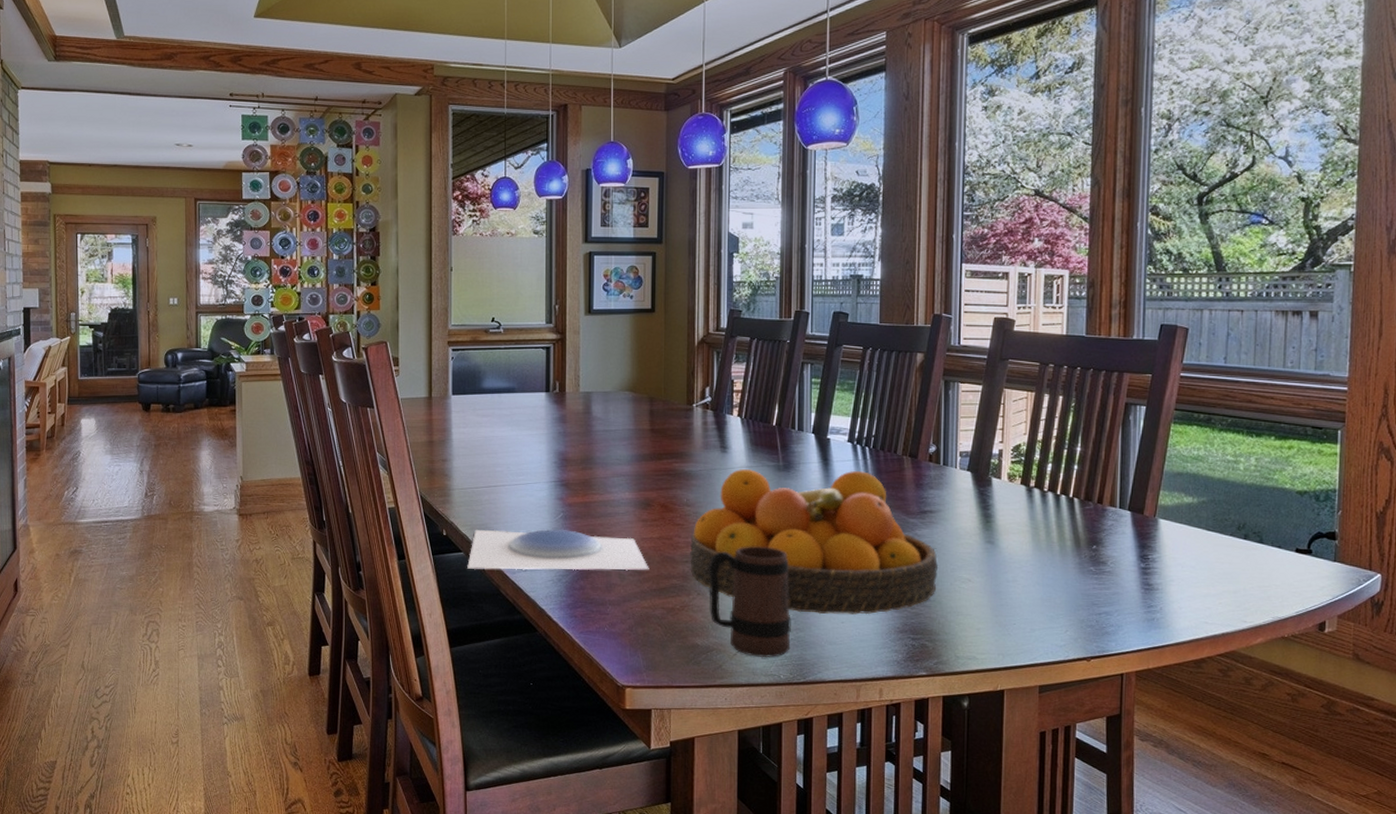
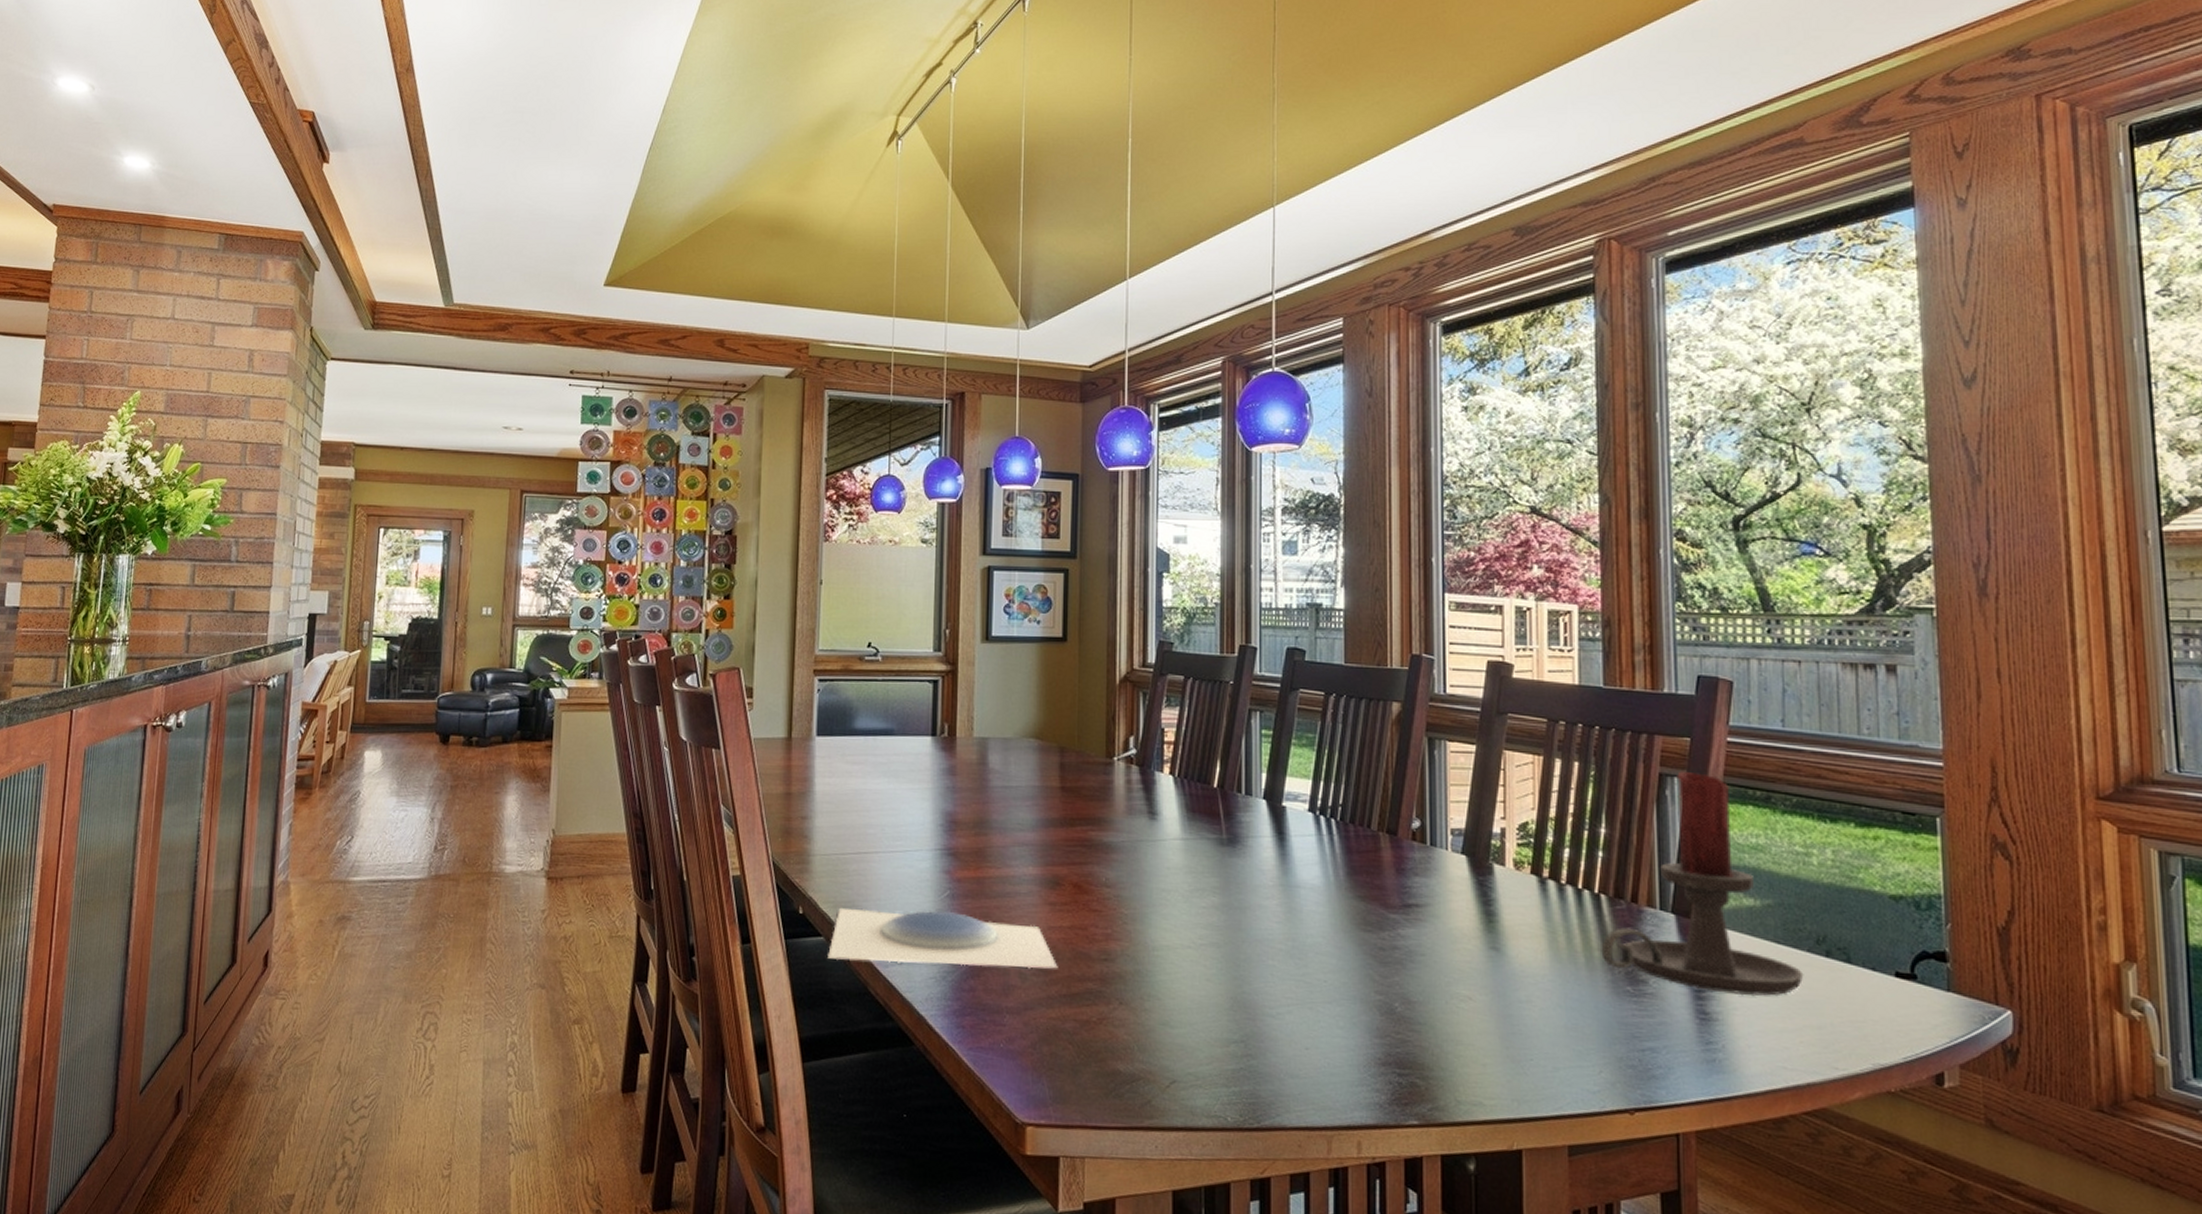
fruit bowl: present [690,469,939,615] -> none [1110,842,1429,1040]
mug: present [709,546,791,657] -> none [1134,942,1240,1093]
candle holder: none [1072,400,1226,571] -> present [1601,771,1804,997]

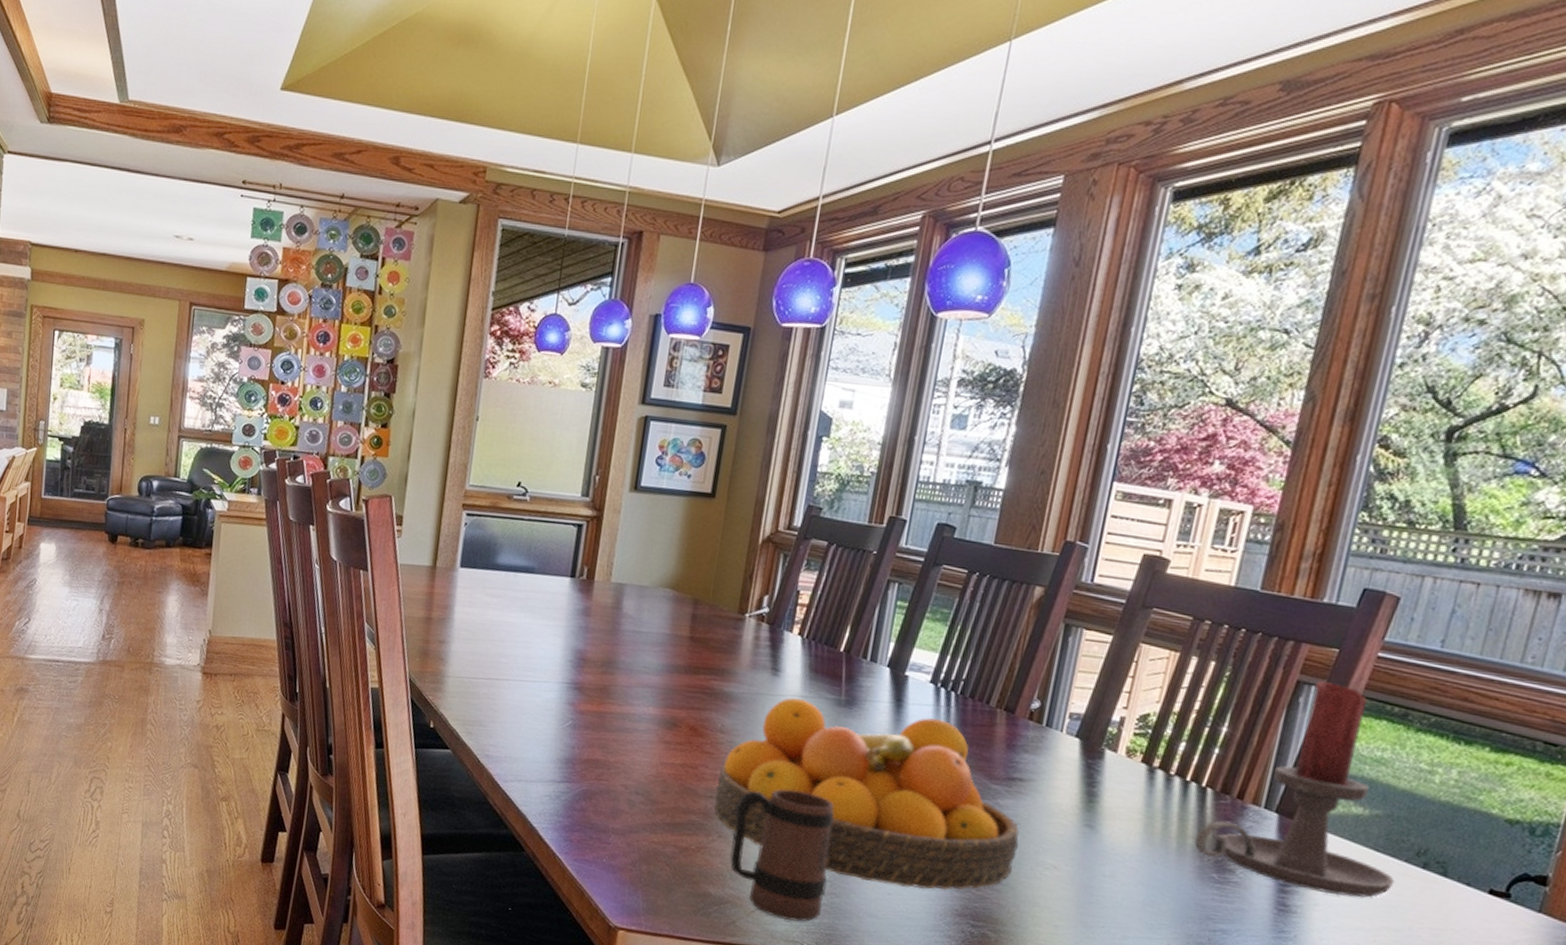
plate: present [828,907,1058,969] -> none [453,725,666,801]
fruit bowl: none [1110,842,1429,1040] -> present [714,698,1020,890]
mug: none [1134,942,1240,1093] -> present [730,789,835,922]

